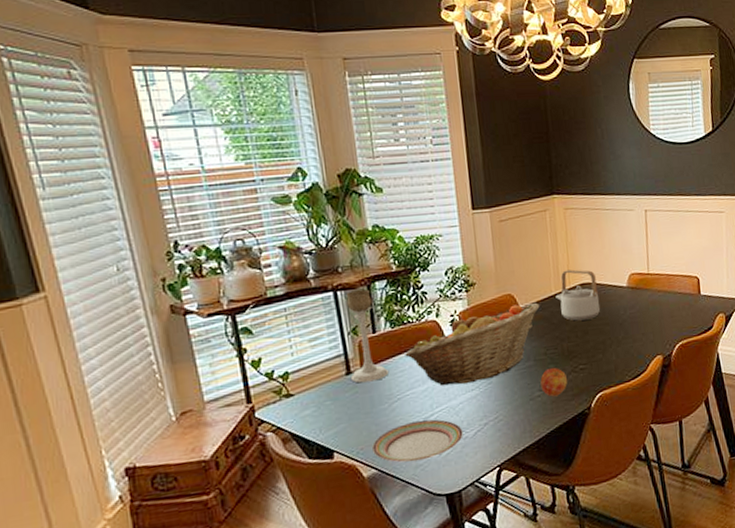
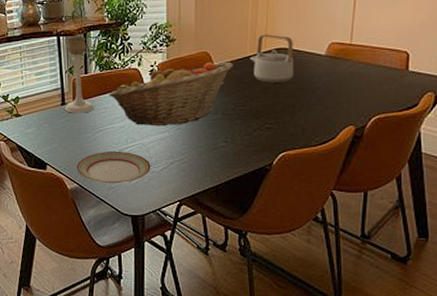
apple: present [540,368,568,397] -> none [226,124,253,149]

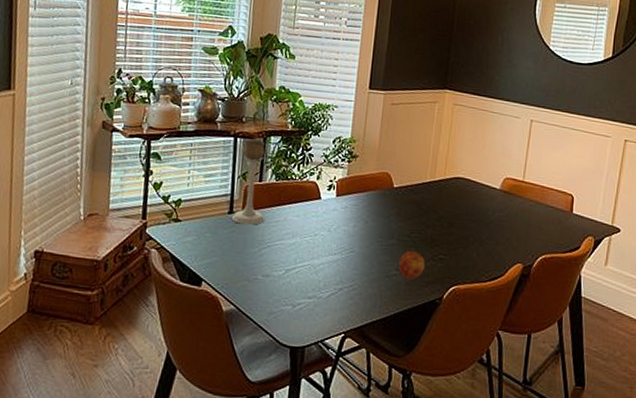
plate: present [76,152,151,184] -> none [235,270,318,309]
fruit basket: present [109,61,233,127] -> none [282,183,413,248]
apple: none [226,124,253,149] -> present [398,251,426,280]
teapot: present [250,34,294,83] -> none [429,161,471,213]

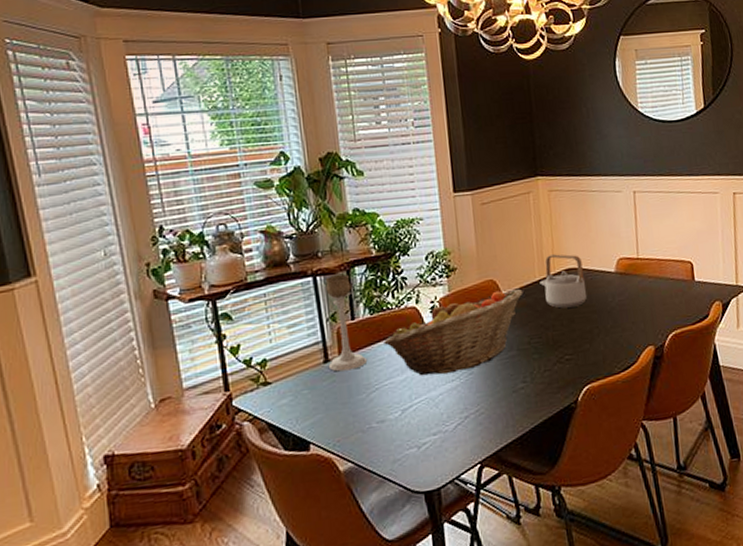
fruit basket: none [282,183,413,248] -> present [383,288,523,376]
apple: present [398,251,426,280] -> none [523,358,553,389]
teapot: none [429,161,471,213] -> present [539,254,587,309]

